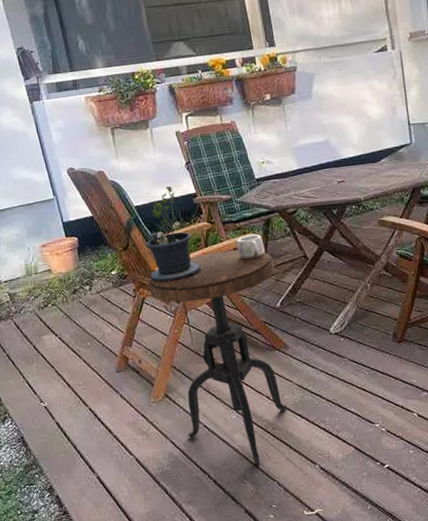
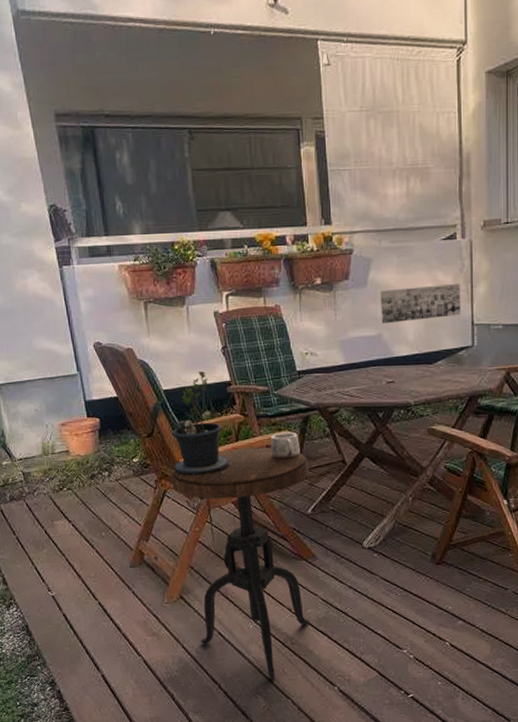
wall art: none [324,89,397,130] -> present [380,283,460,324]

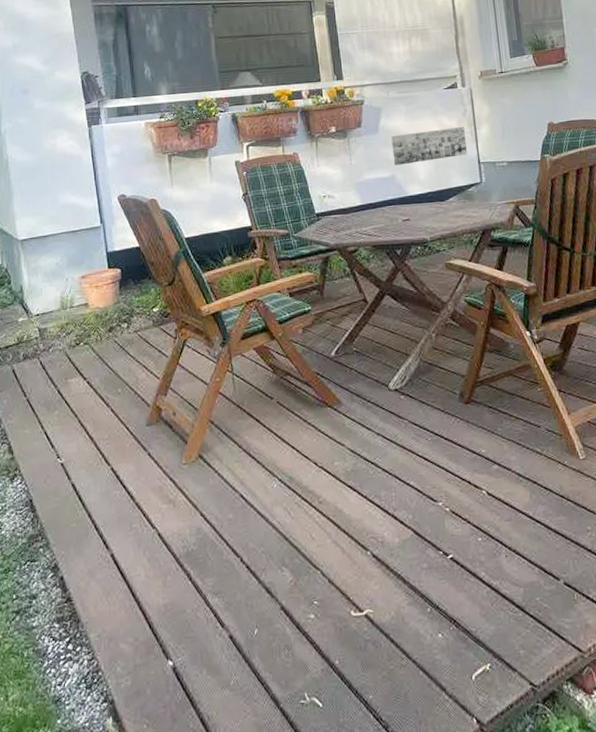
potted plant: present [170,372,230,477] -> none [191,218,252,324]
side table: present [172,447,309,679] -> none [192,289,337,547]
mug: present [270,431,300,459] -> none [291,273,321,302]

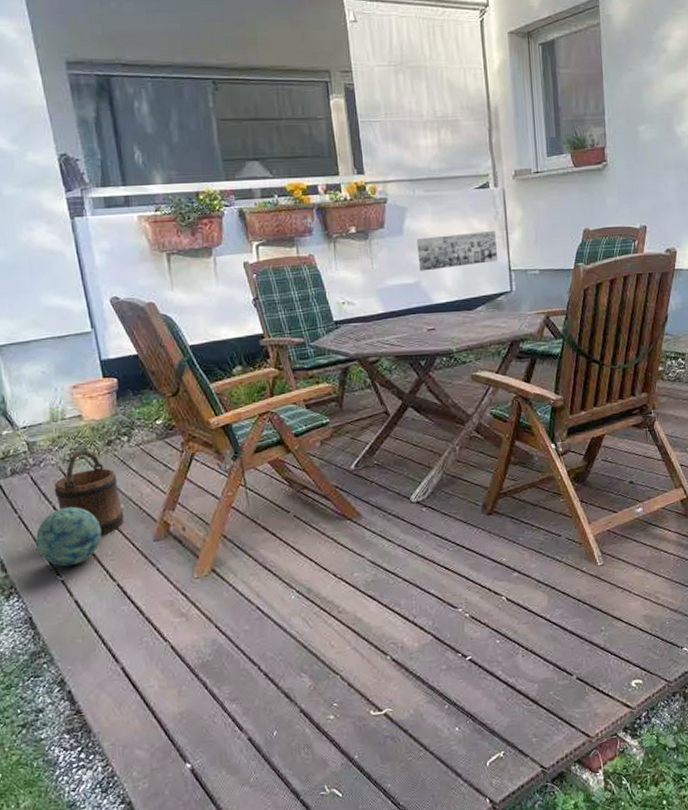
ball: none [41,390,100,450] -> present [36,506,102,567]
bucket: none [60,336,121,420] -> present [54,450,125,536]

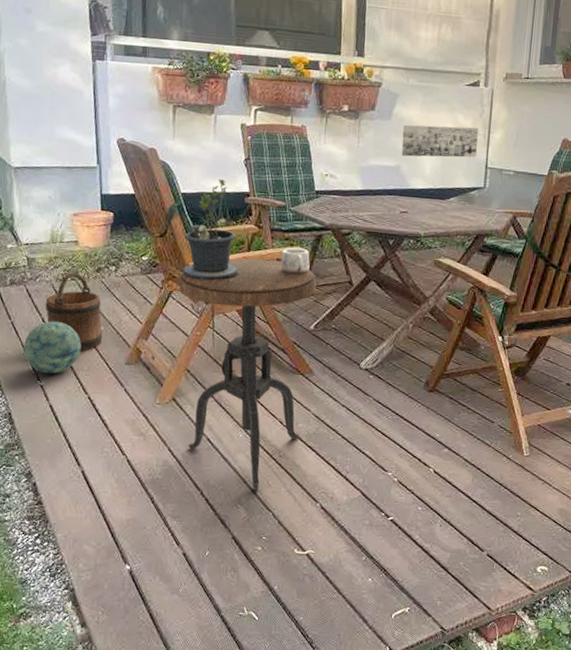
potted plant: none [197,325,265,437] -> present [183,180,239,283]
side table: none [200,401,356,654] -> present [179,258,317,490]
mug: none [307,384,340,414] -> present [280,247,310,274]

